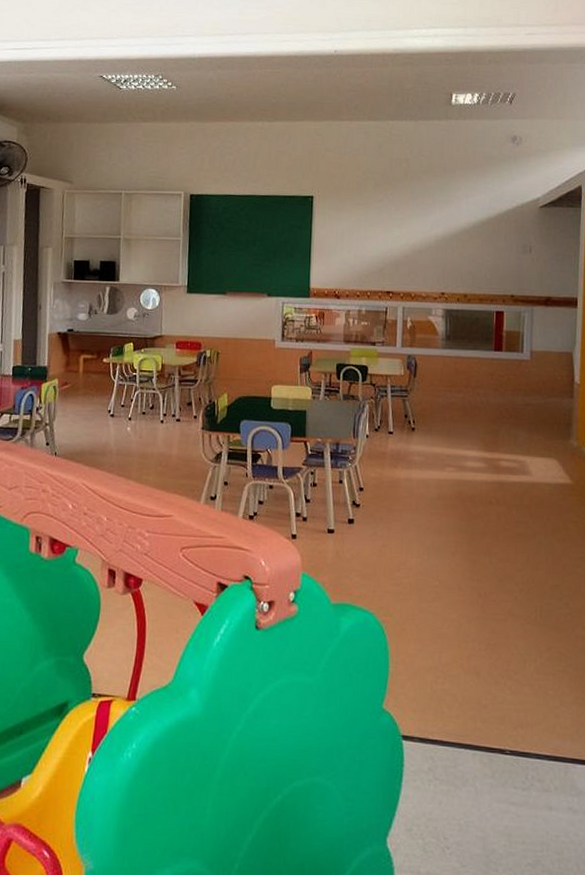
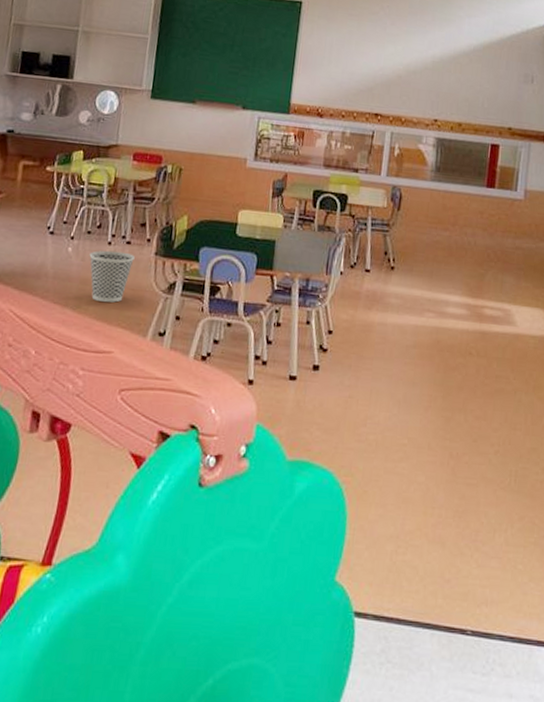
wastebasket: none [145,428,184,473] -> present [89,250,135,303]

